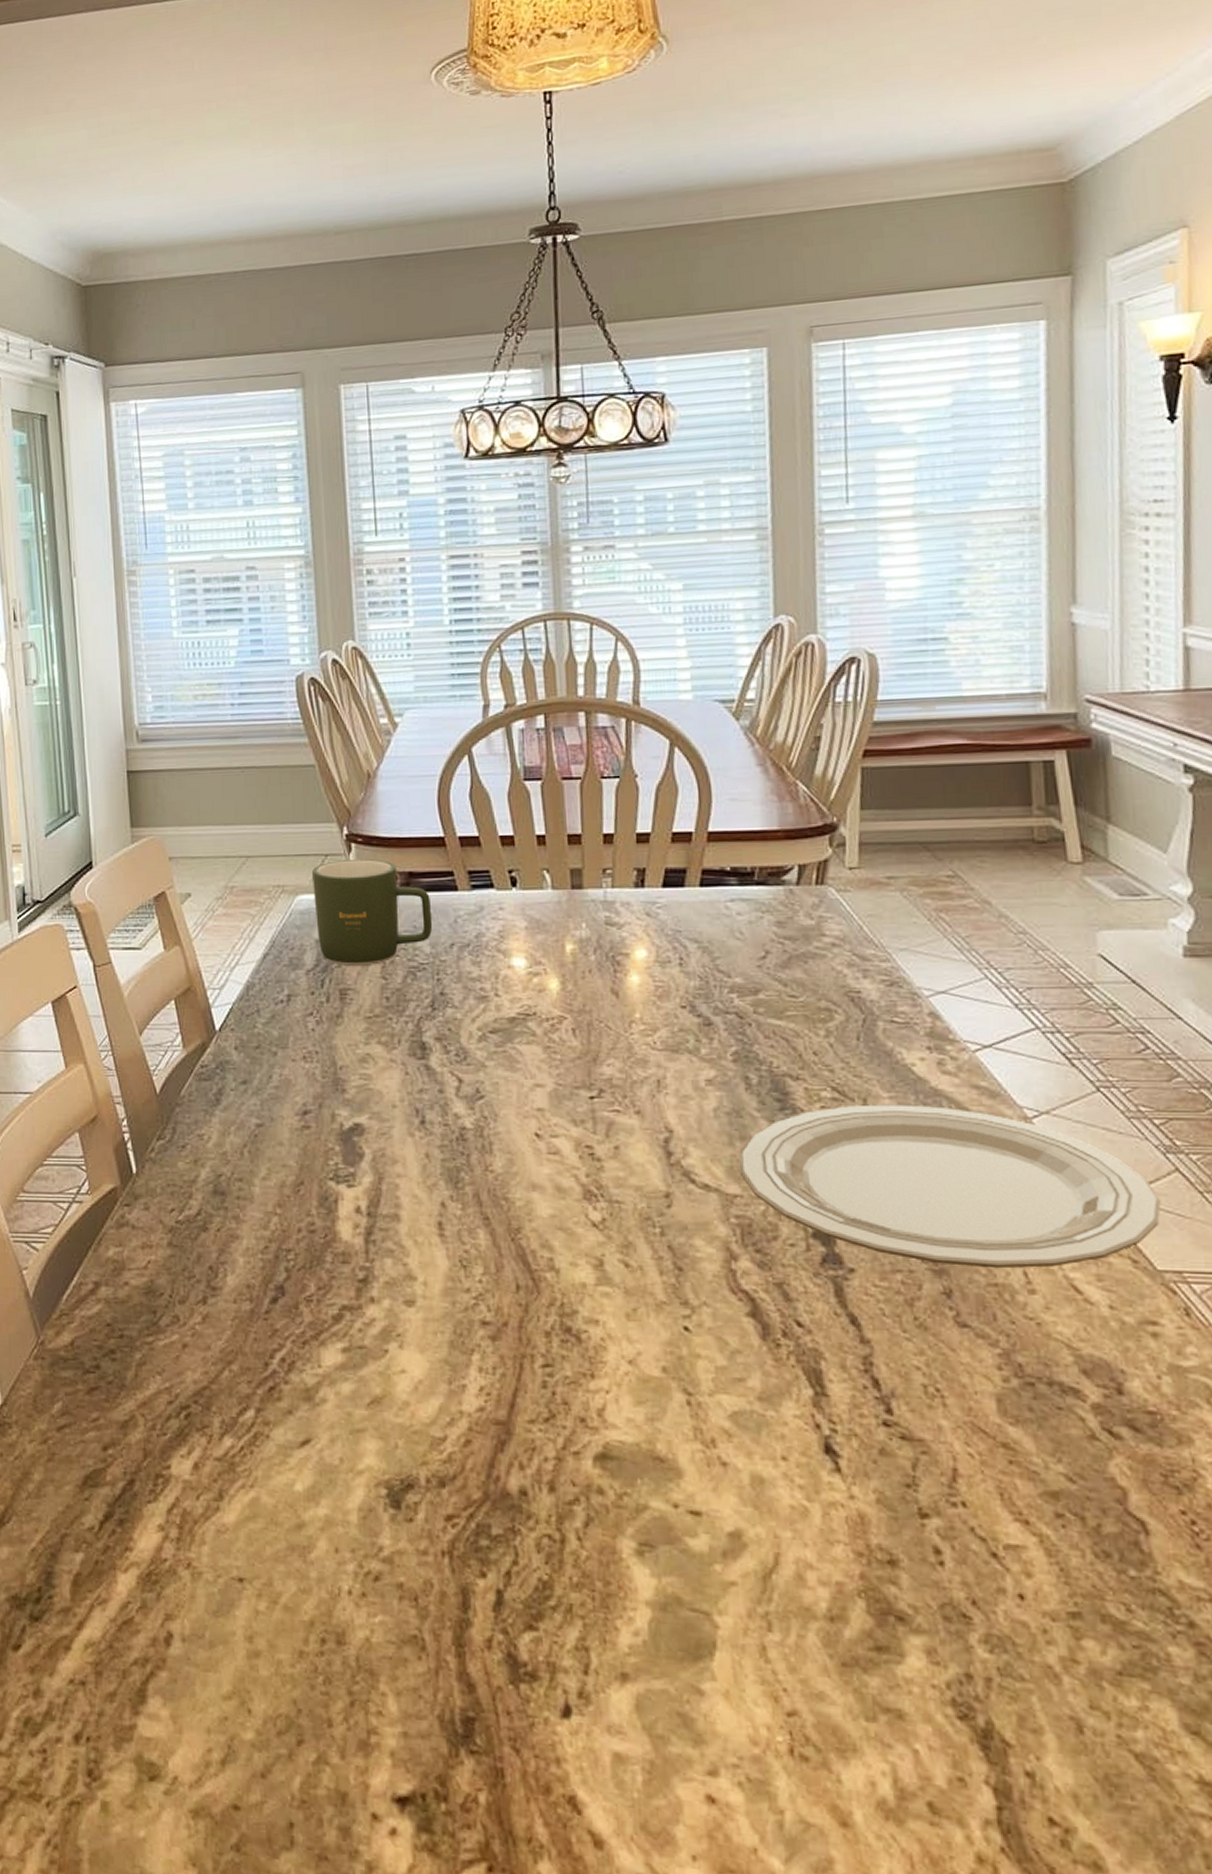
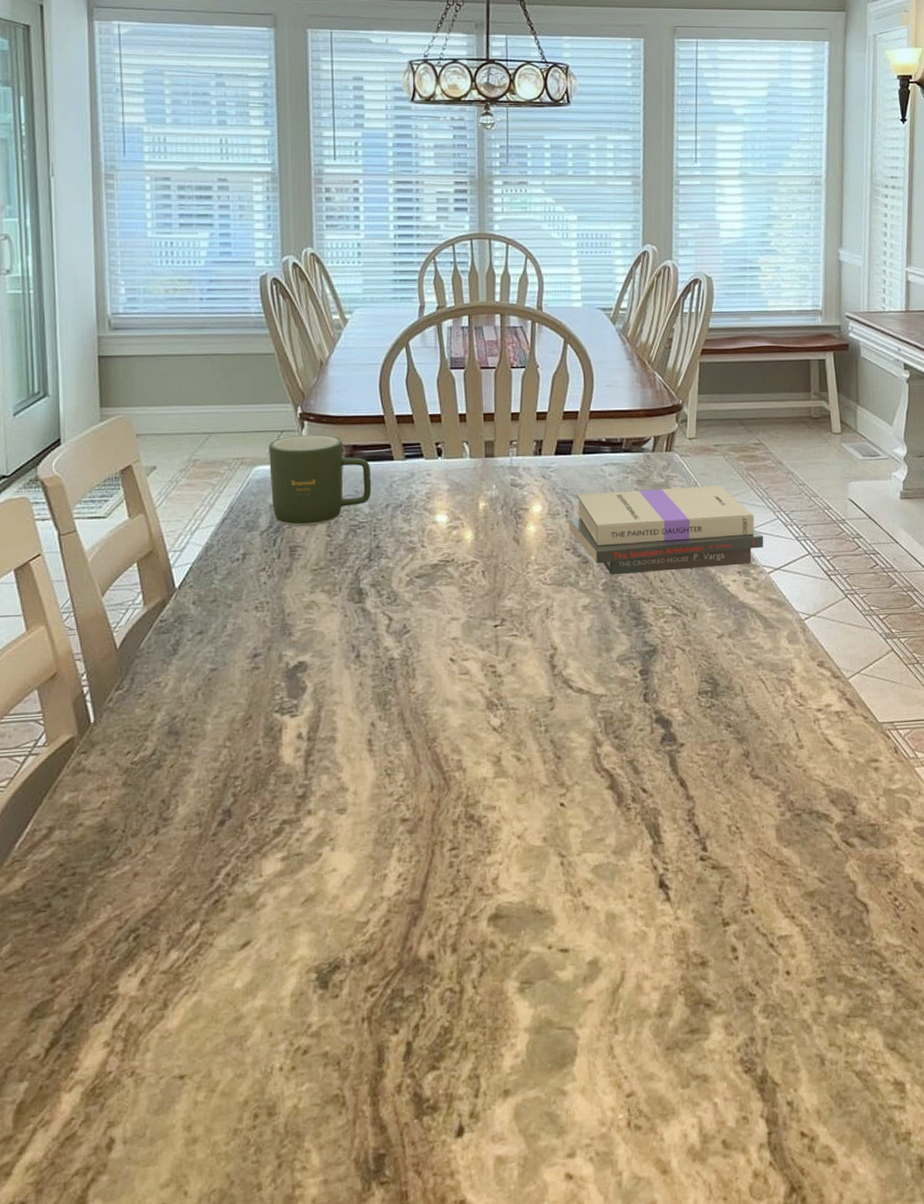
books: none [684,930,966,1043] -> present [569,485,764,576]
plate: present [738,1104,1161,1269] -> none [604,615,882,733]

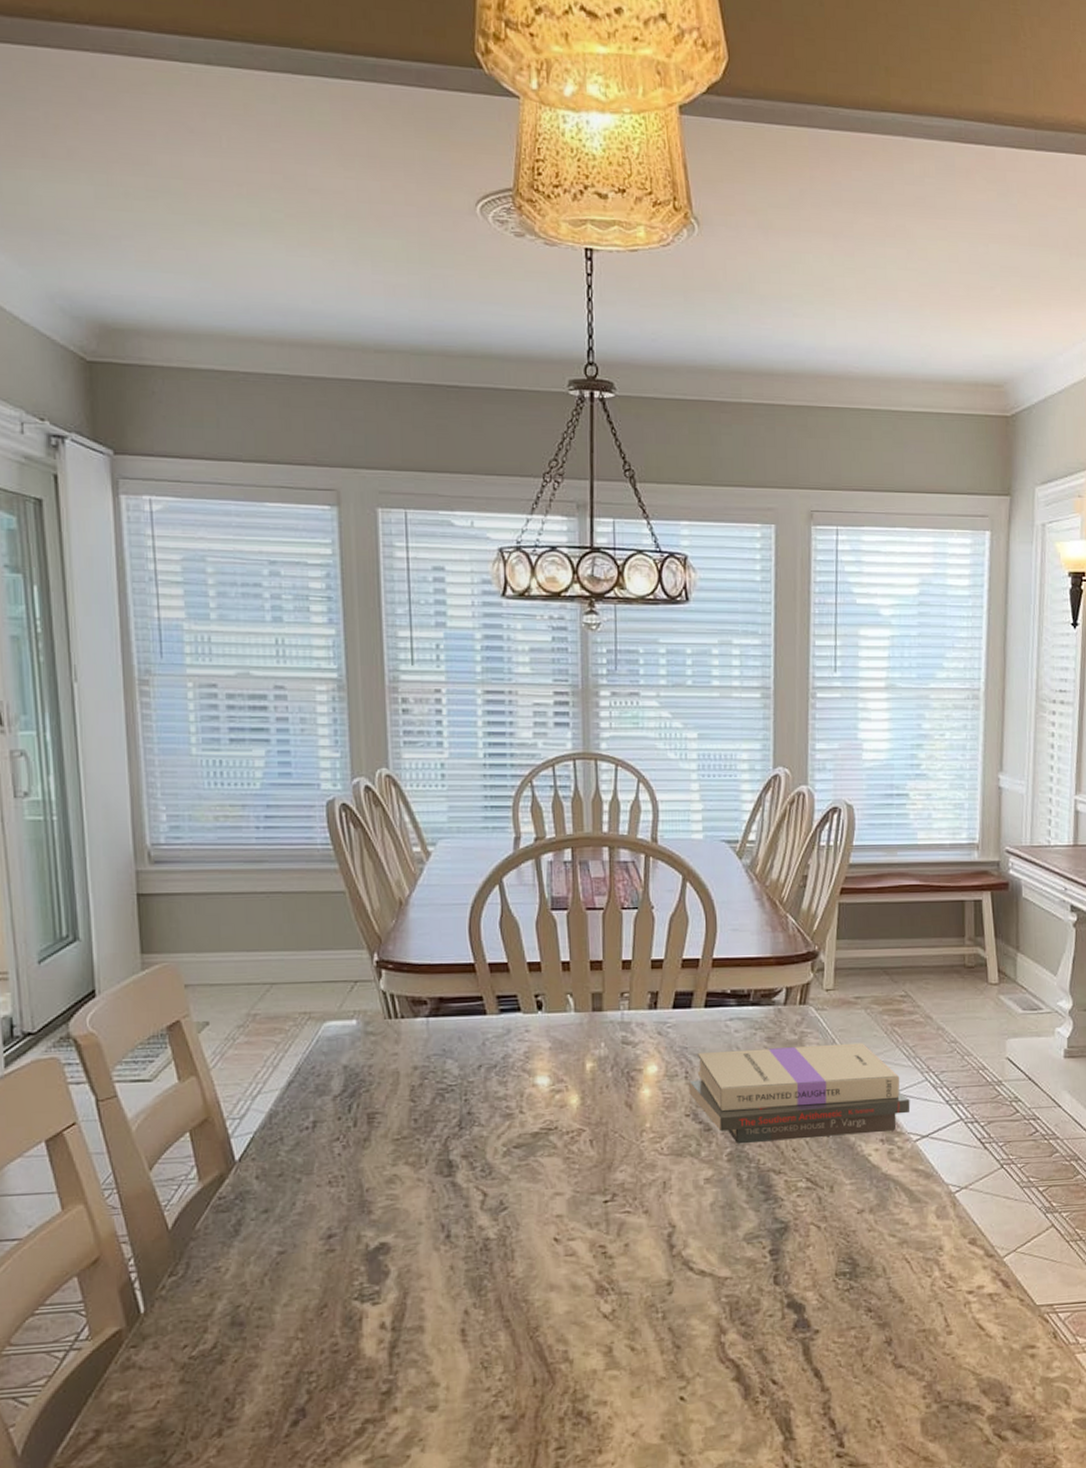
mug: present [269,434,372,527] -> none [341,984,462,1091]

